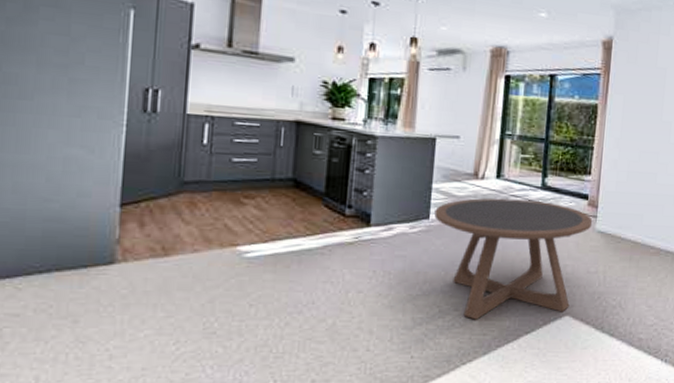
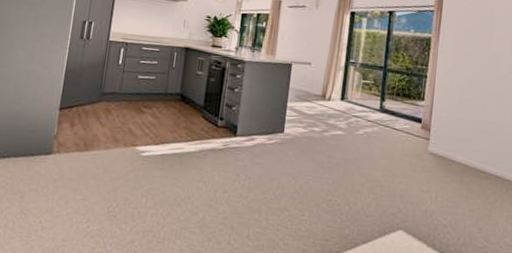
coffee table: present [434,198,593,320] -> none [288,117,426,227]

